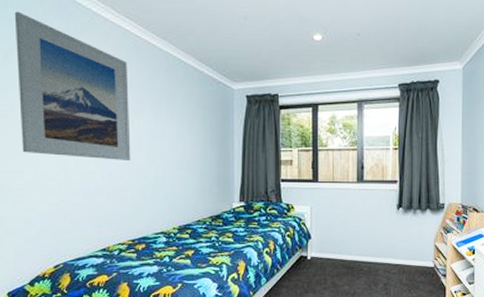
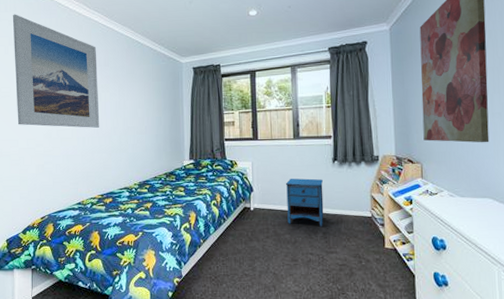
nightstand: none [346,226,386,278] -> present [285,178,324,227]

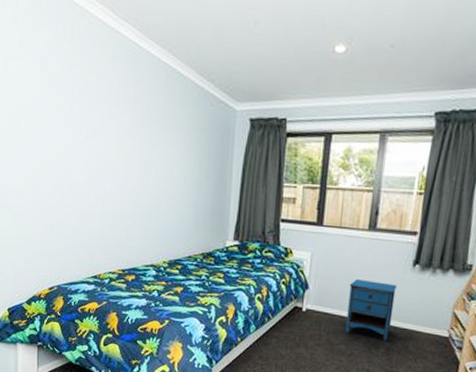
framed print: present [12,14,100,128] -> none [12,13,125,185]

